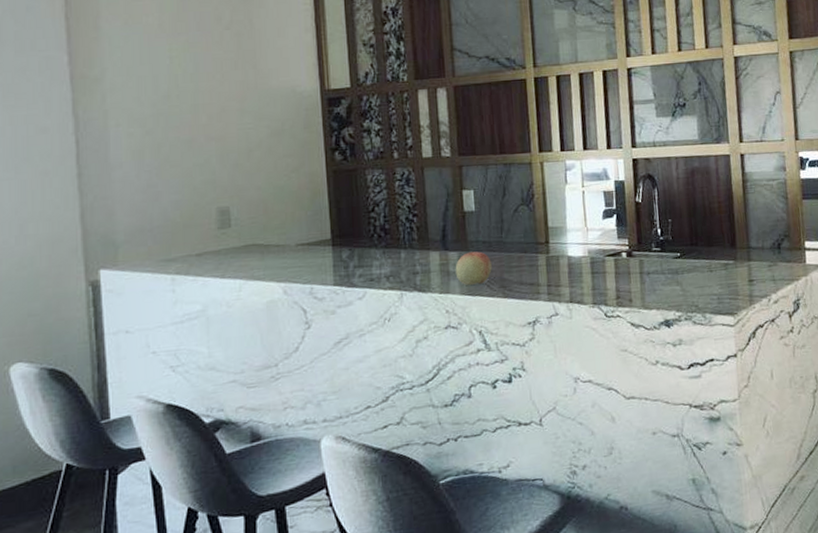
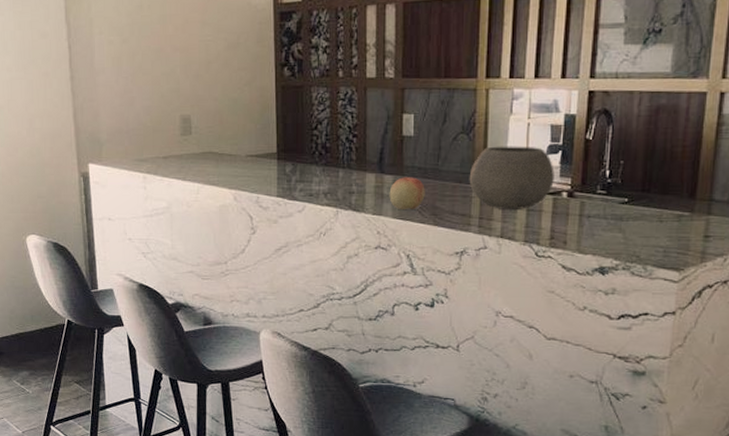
bowl: none [533,212,613,275] -> present [469,146,554,211]

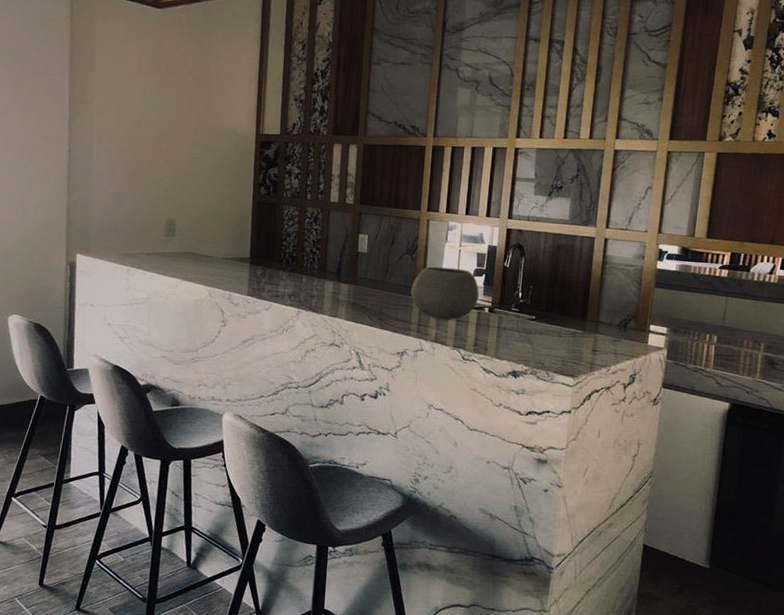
fruit: present [389,177,425,209] -> none [344,286,375,314]

